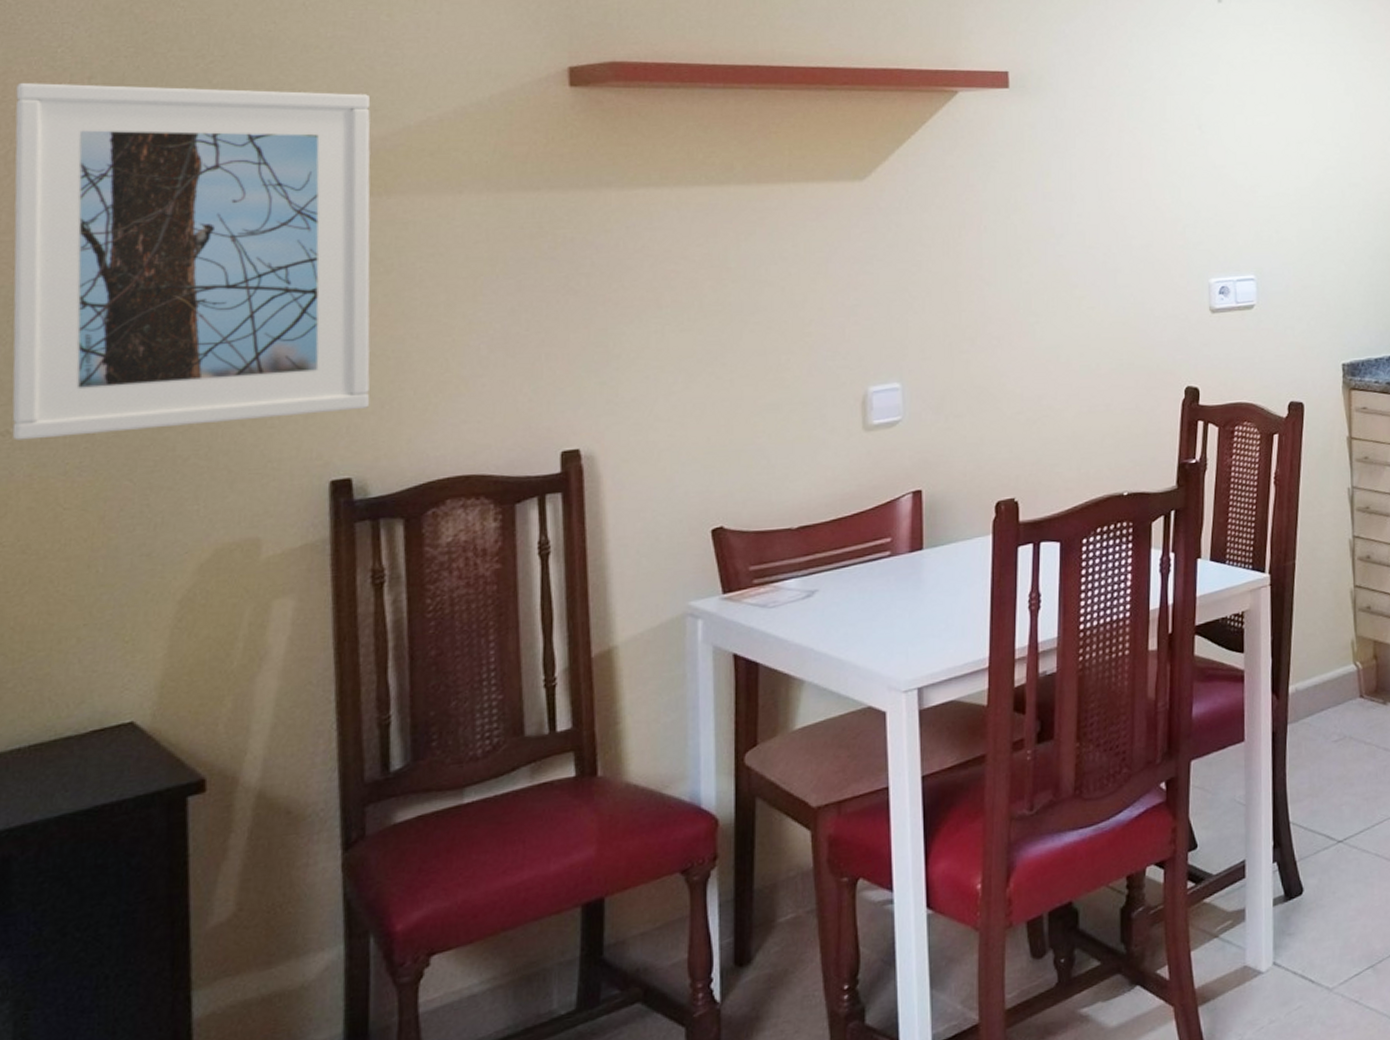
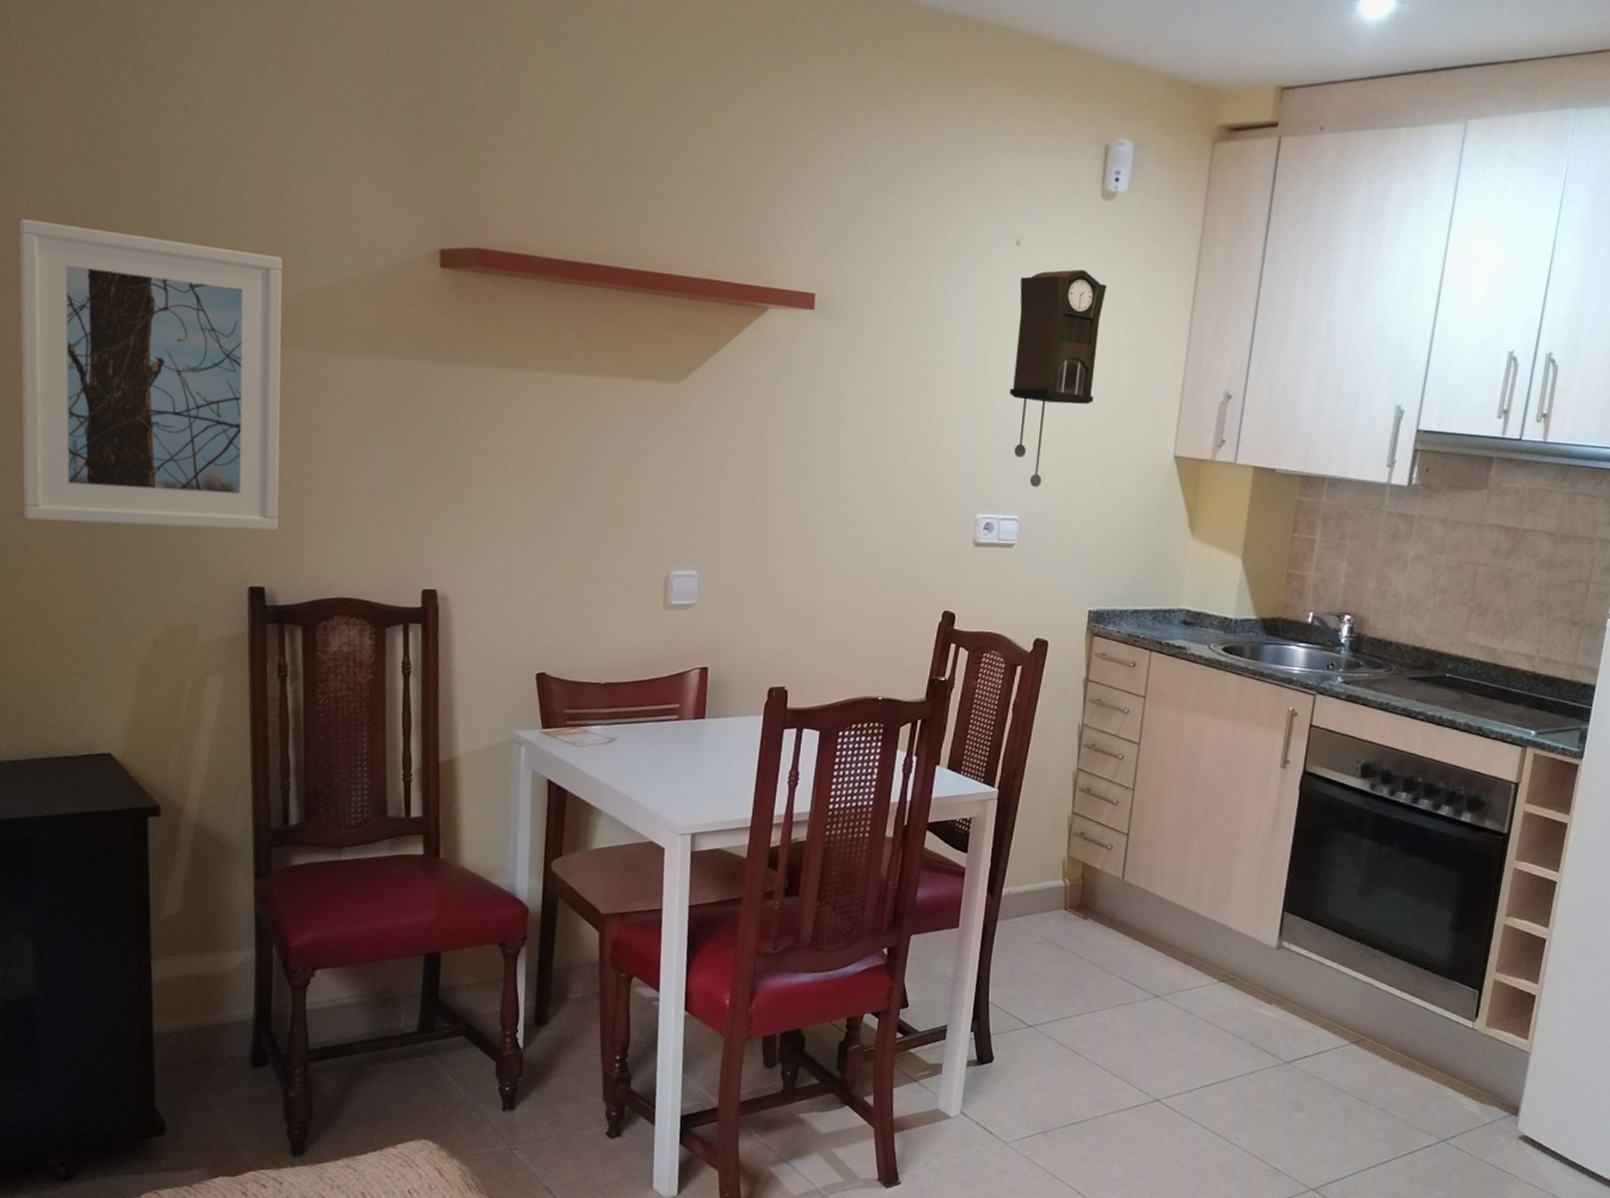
pendulum clock: none [1226,20,1318,243] -> present [1009,269,1107,487]

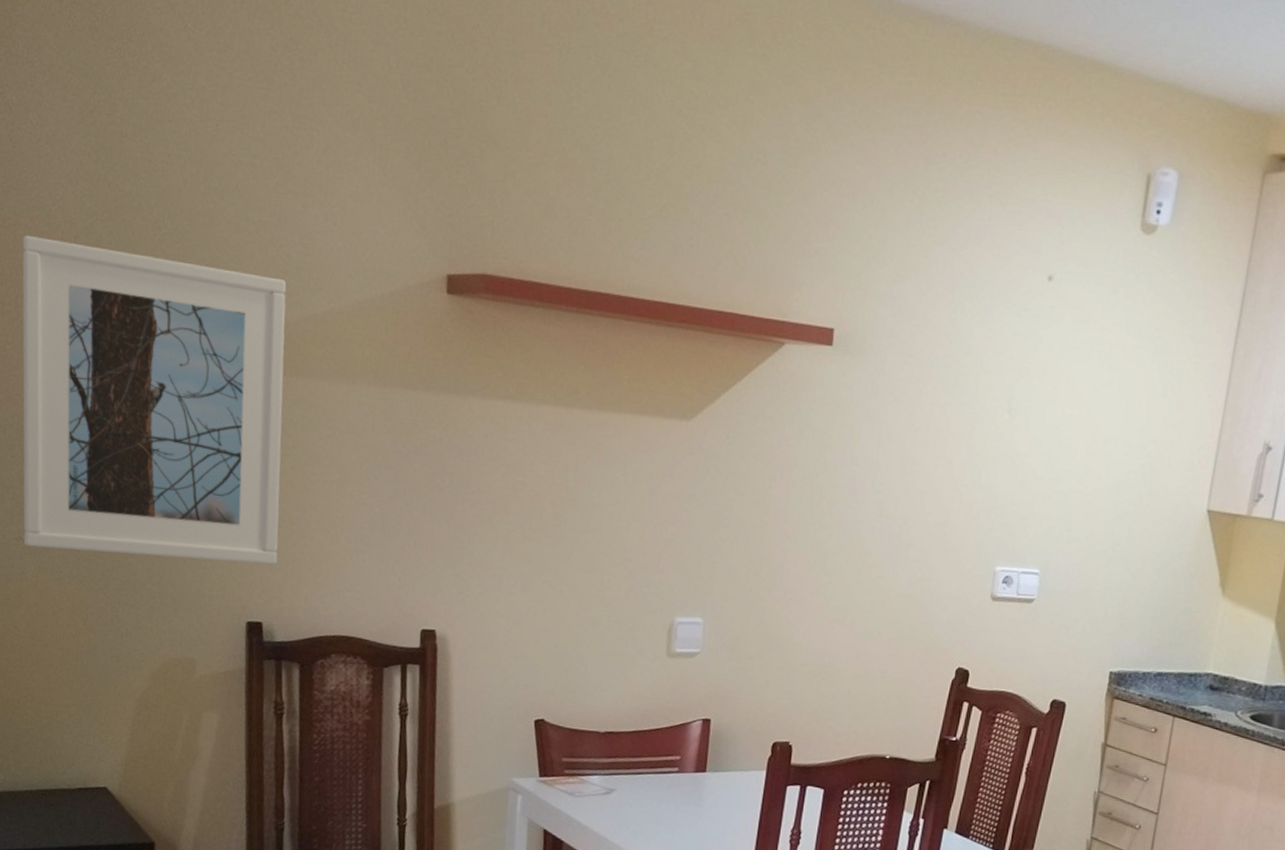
pendulum clock: present [1009,269,1107,487] -> none [1034,308,1143,540]

